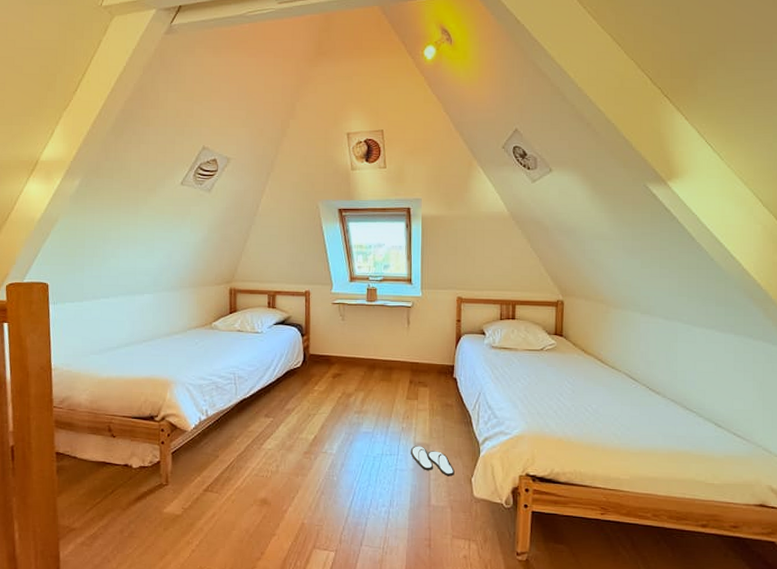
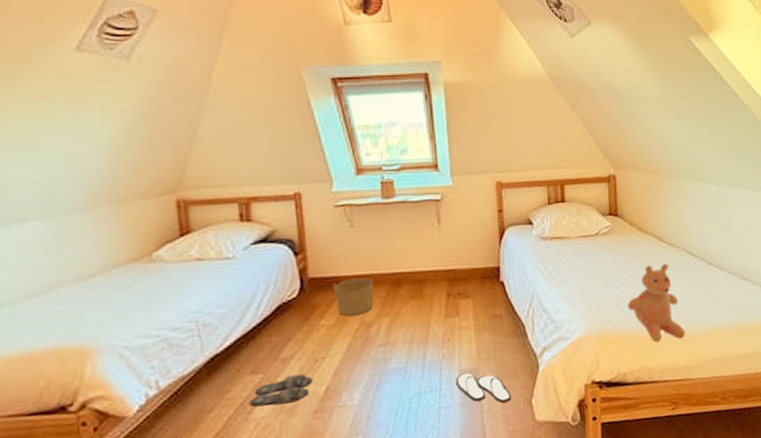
slippers: none [263,422,306,443] -> present [250,373,313,407]
basket: none [326,359,355,387] -> present [333,278,374,316]
stuffed animal: none [565,383,620,453] -> present [627,263,686,343]

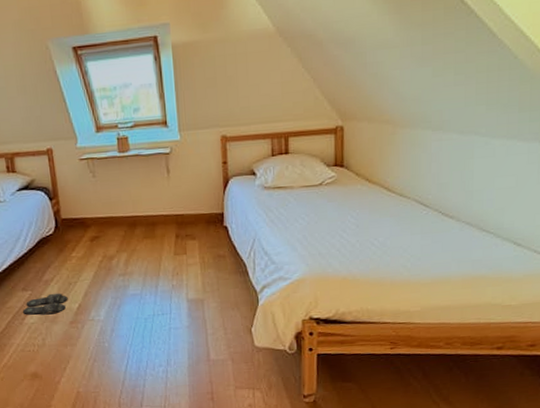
basket: present [333,278,374,316] -> none [81,219,114,250]
slippers: present [455,372,511,403] -> none [183,302,233,329]
stuffed animal: present [627,263,686,343] -> none [349,213,410,288]

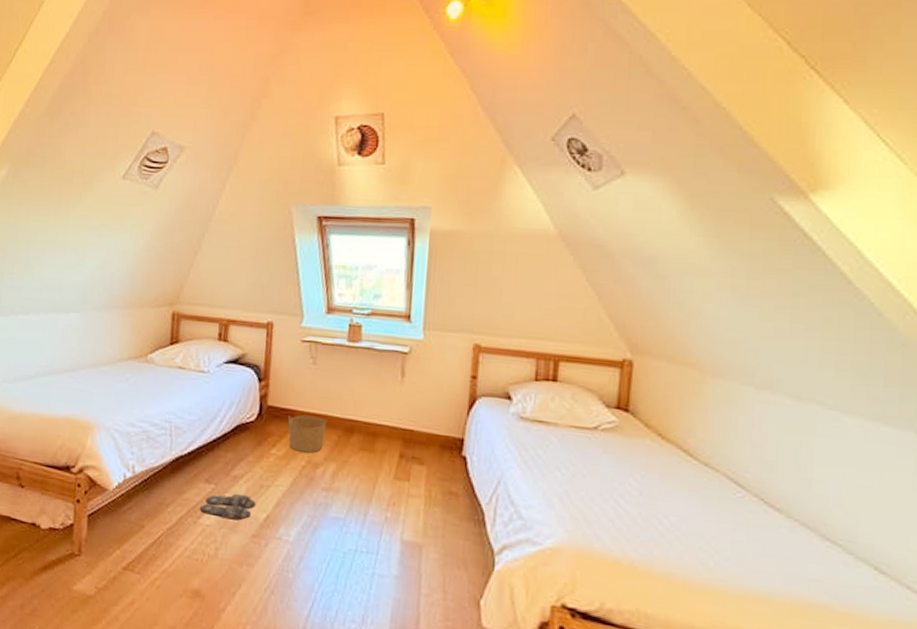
basket: none [81,219,114,250] -> present [288,415,327,453]

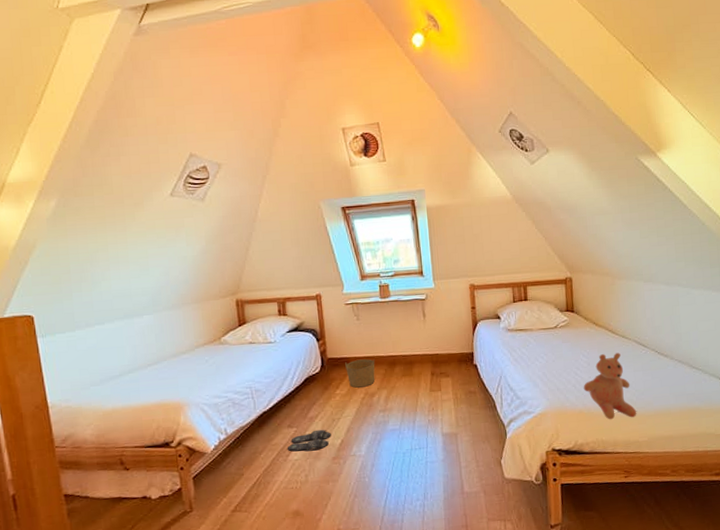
stuffed animal: none [626,483,713,593] -> present [583,353,637,420]

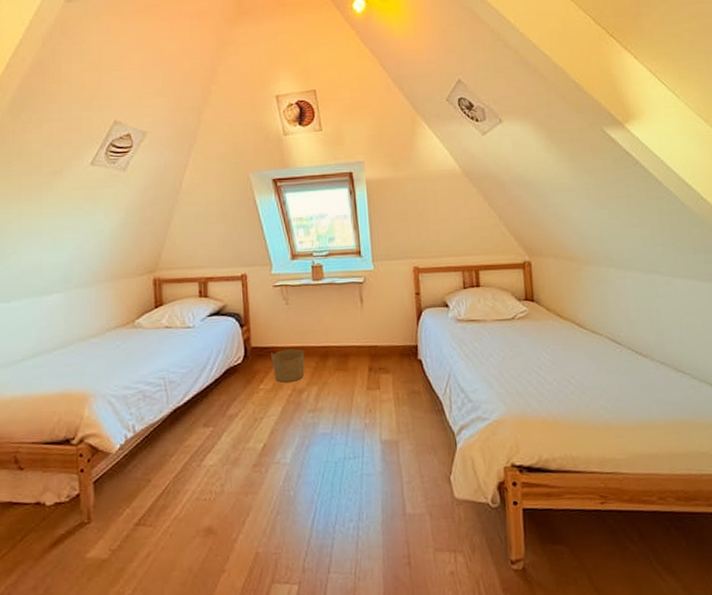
slippers: present [288,429,331,452] -> none [202,430,253,456]
stuffed animal: present [583,353,637,420] -> none [547,350,613,432]

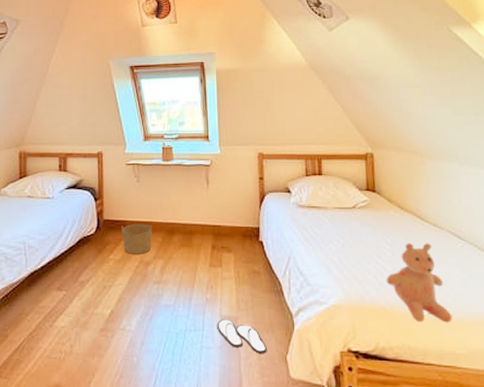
slippers: none [377,443,430,476] -> present [216,319,267,353]
stuffed animal: none [547,350,613,432] -> present [386,243,453,323]

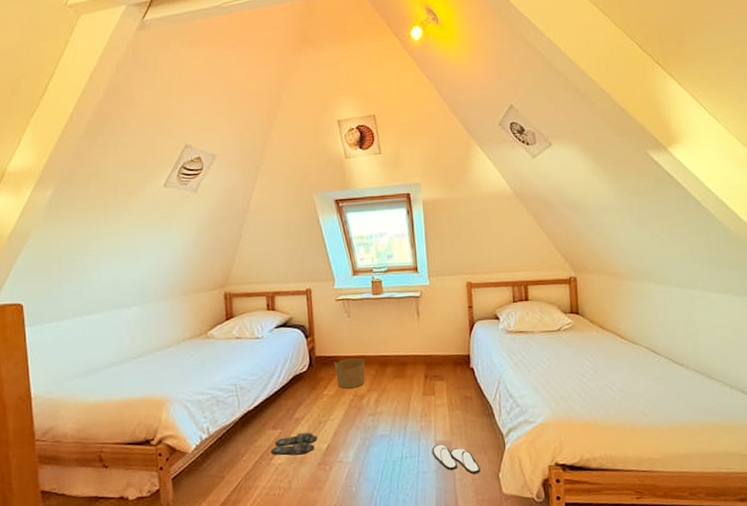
slippers: none [55,296,101,319] -> present [271,432,317,455]
stuffed animal: present [386,243,453,323] -> none [589,359,650,434]

